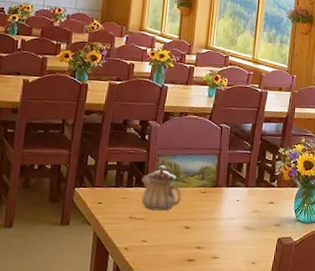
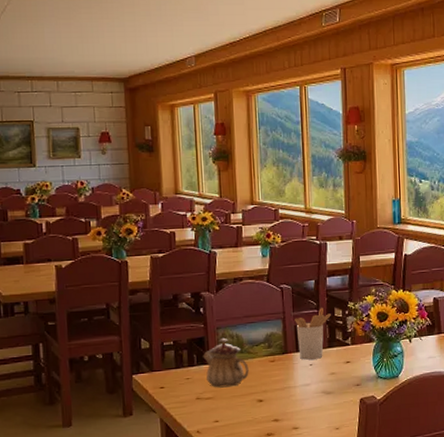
utensil holder: none [228,150,262,196] -> present [294,308,331,360]

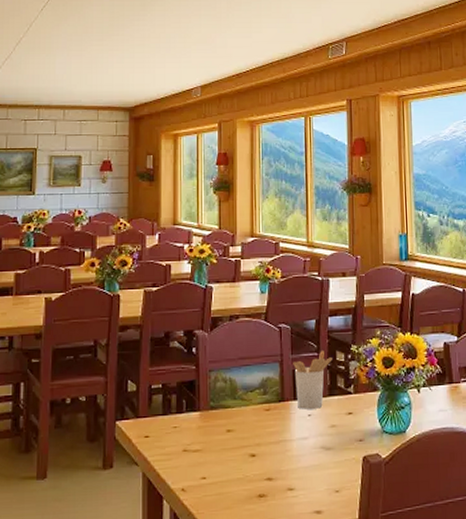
teapot: present [203,338,249,388] -> none [193,382,242,439]

